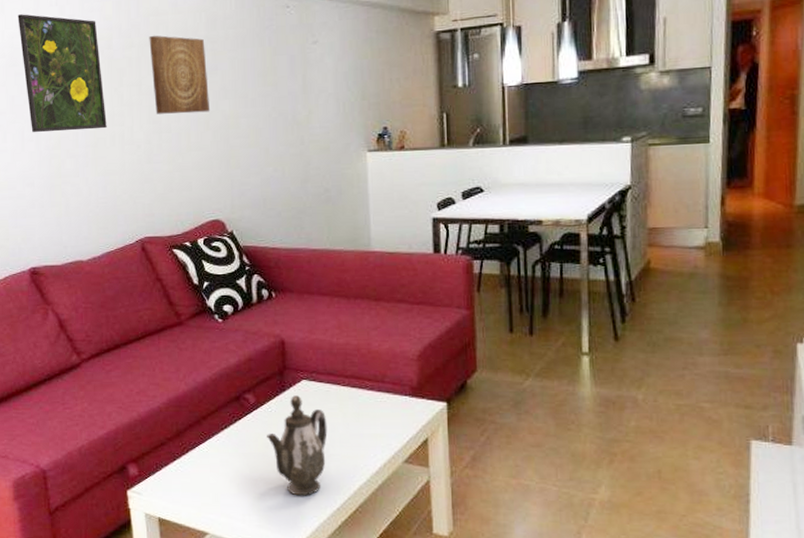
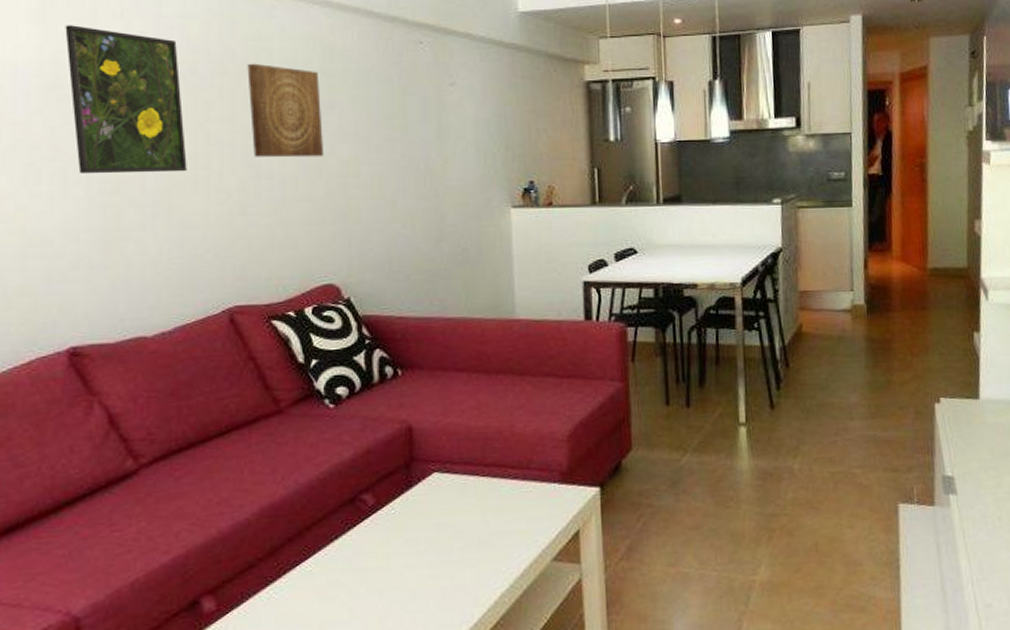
teapot: present [267,395,328,496] -> none [389,491,464,615]

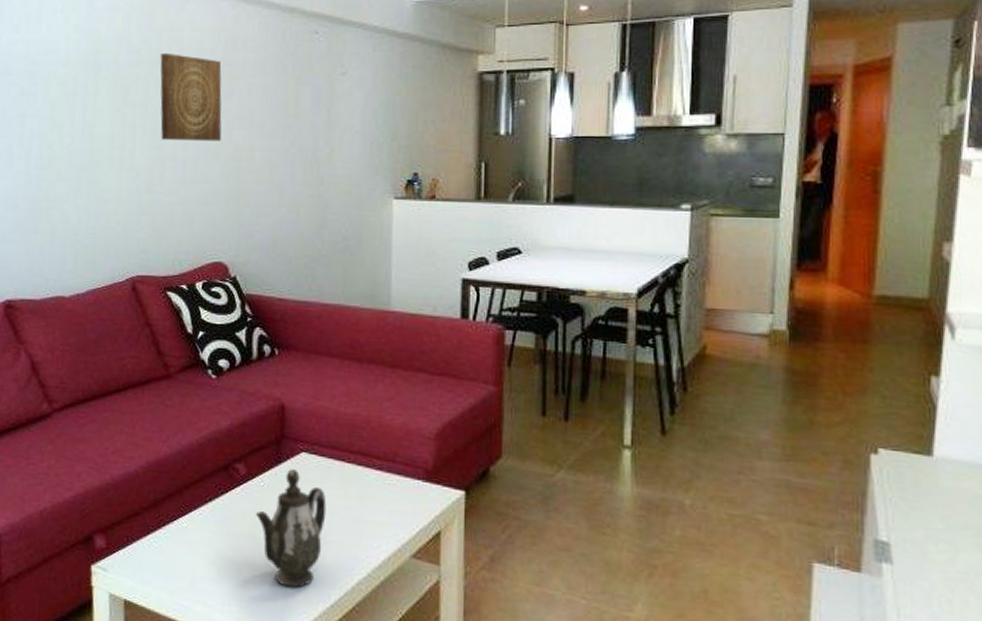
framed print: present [65,25,187,174] -> none [17,19,106,151]
teapot: none [389,491,464,615] -> present [256,469,327,588]

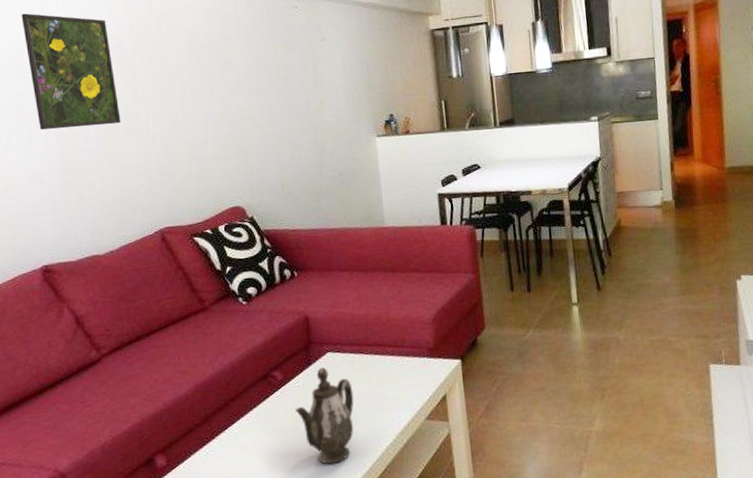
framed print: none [17,19,106,151] -> present [21,13,121,130]
wall art: present [160,52,222,142] -> none [161,33,226,109]

